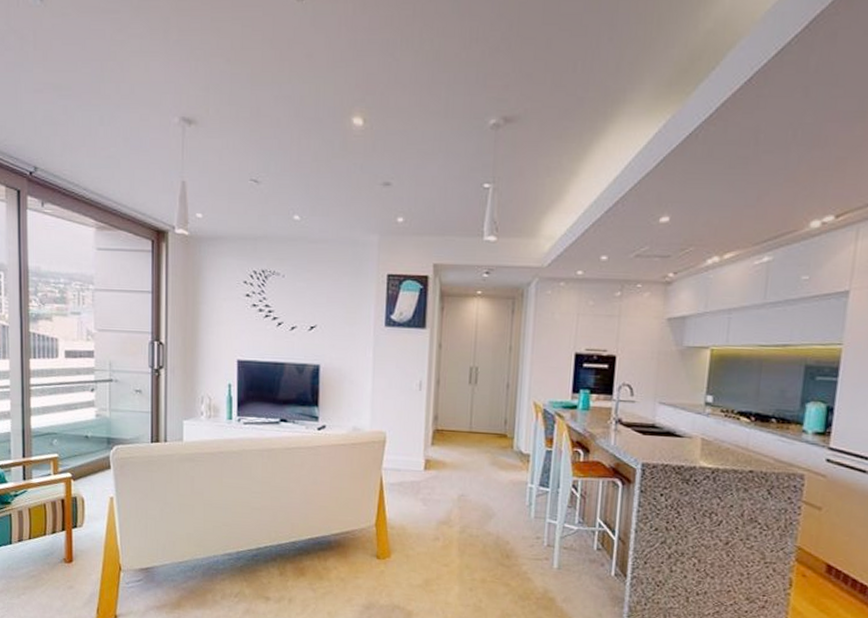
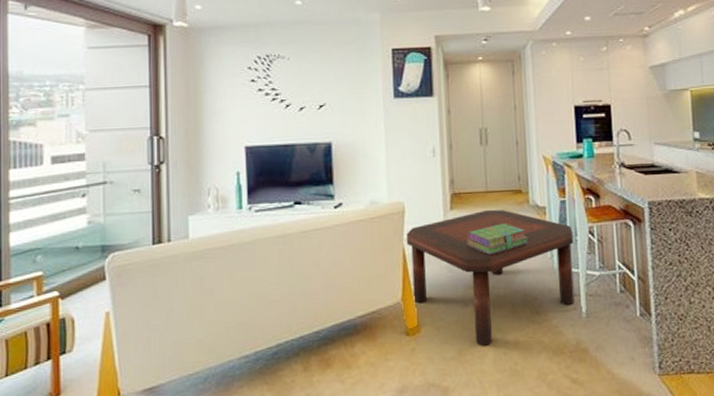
coffee table: none [384,450,556,581] -> present [406,209,575,347]
stack of books: none [444,465,507,495] -> present [466,223,528,255]

